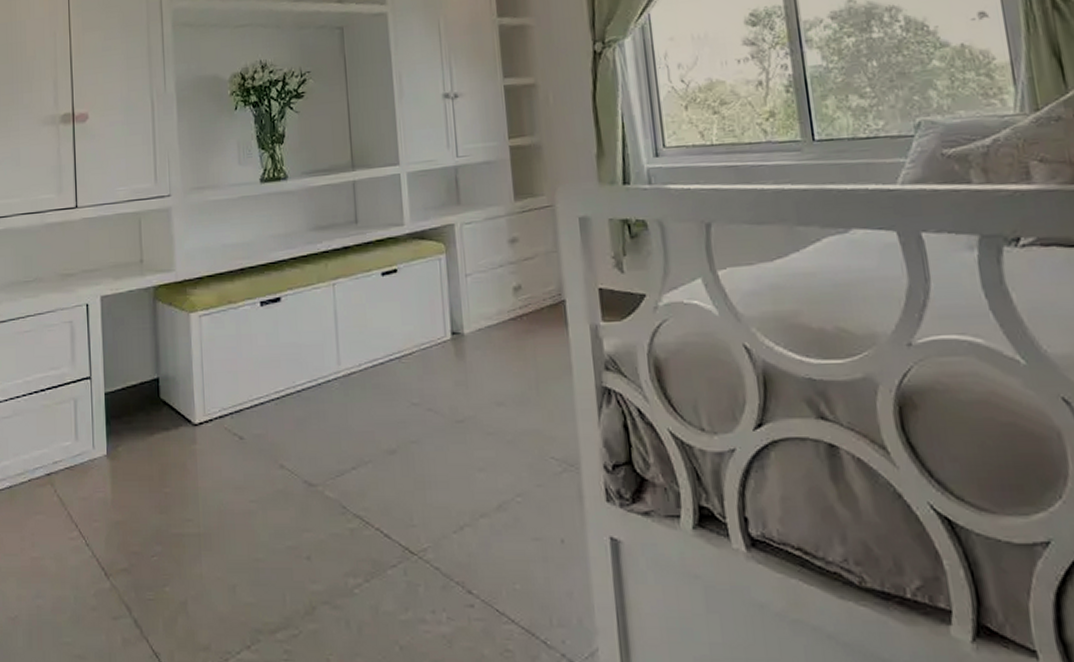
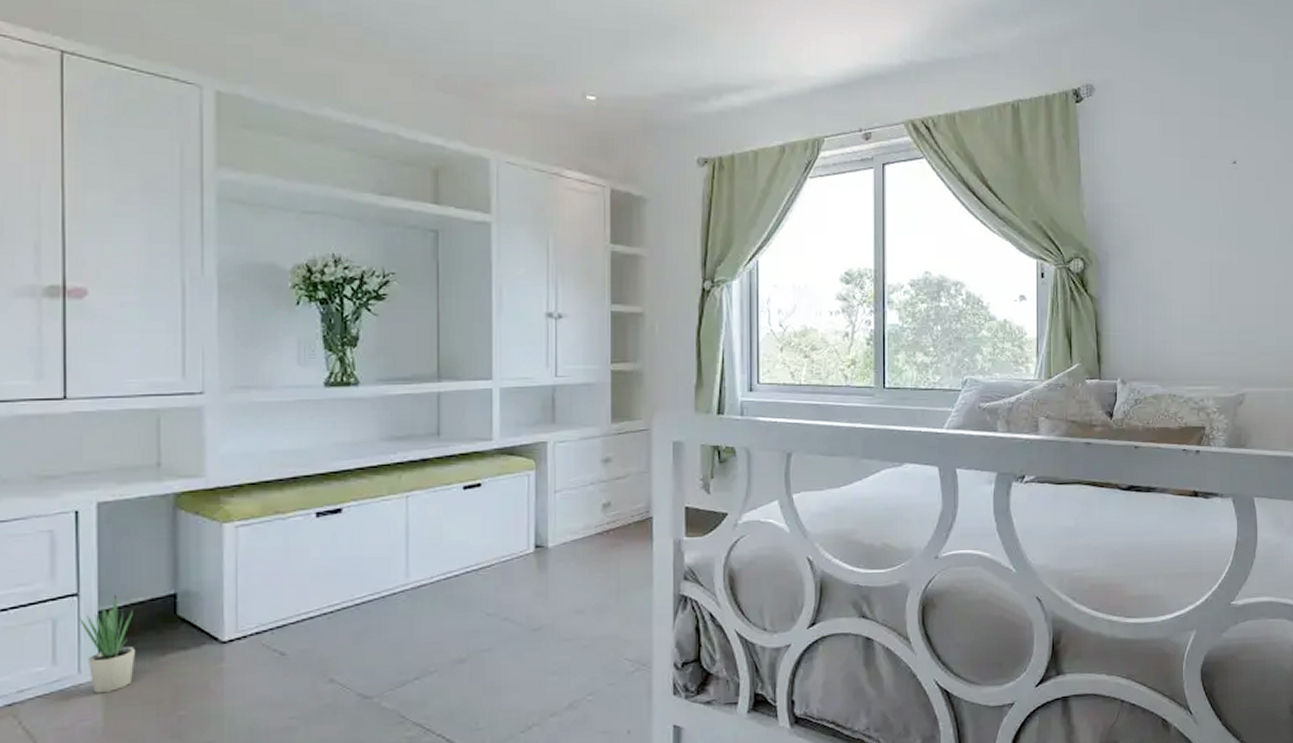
potted plant: none [91,378,132,468] -> present [78,594,136,694]

